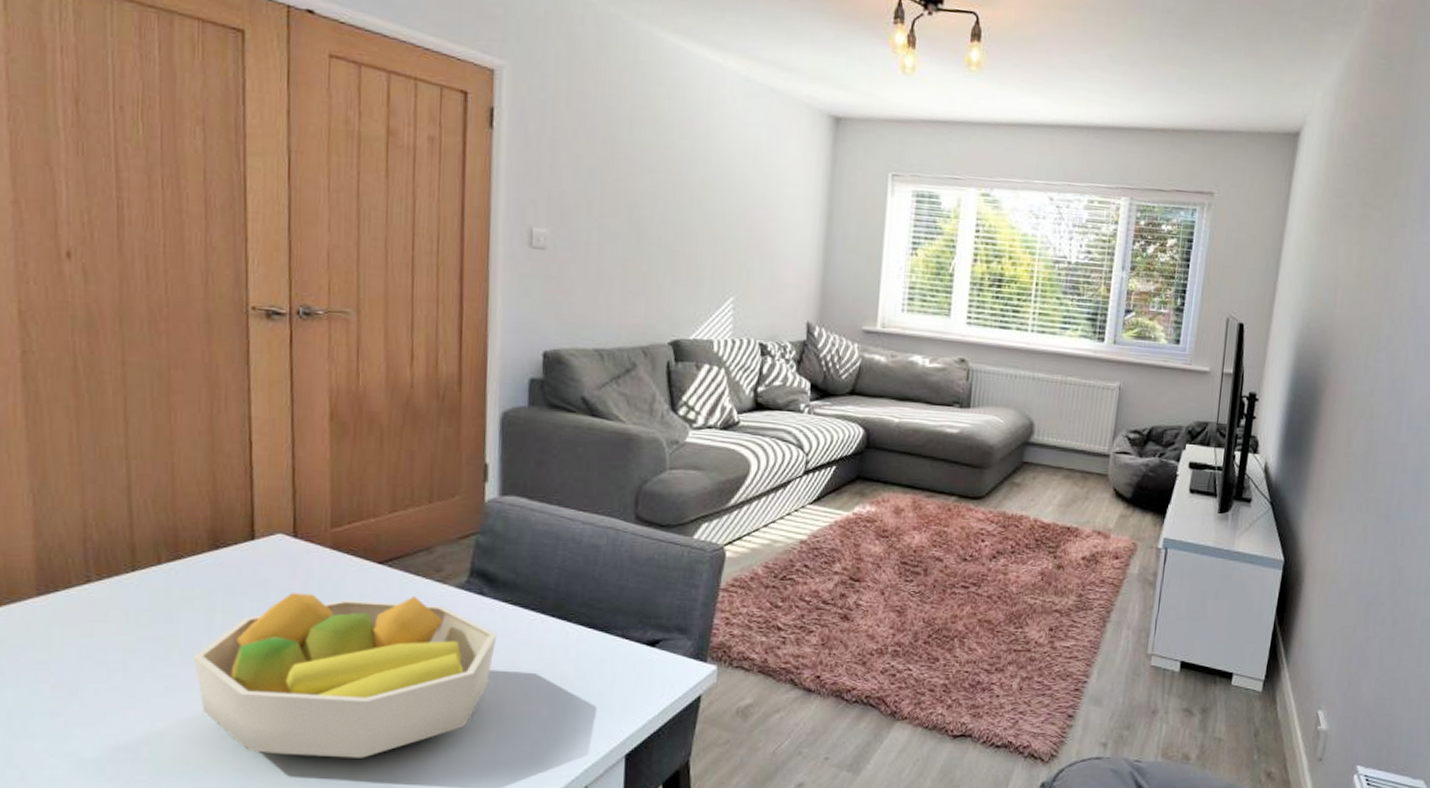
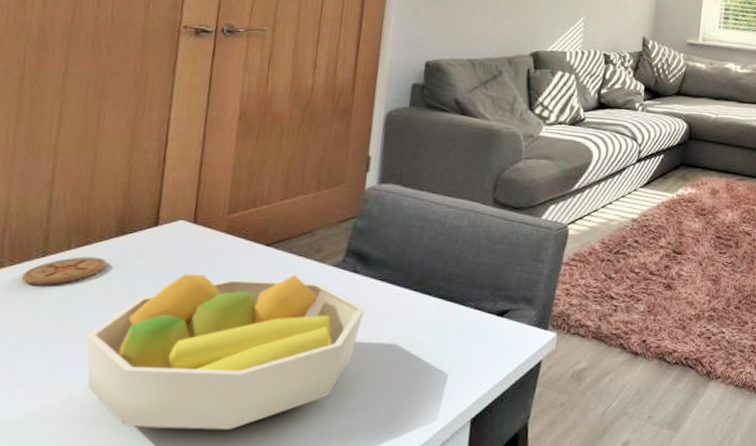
coaster: none [112,572,203,602] -> present [21,257,107,285]

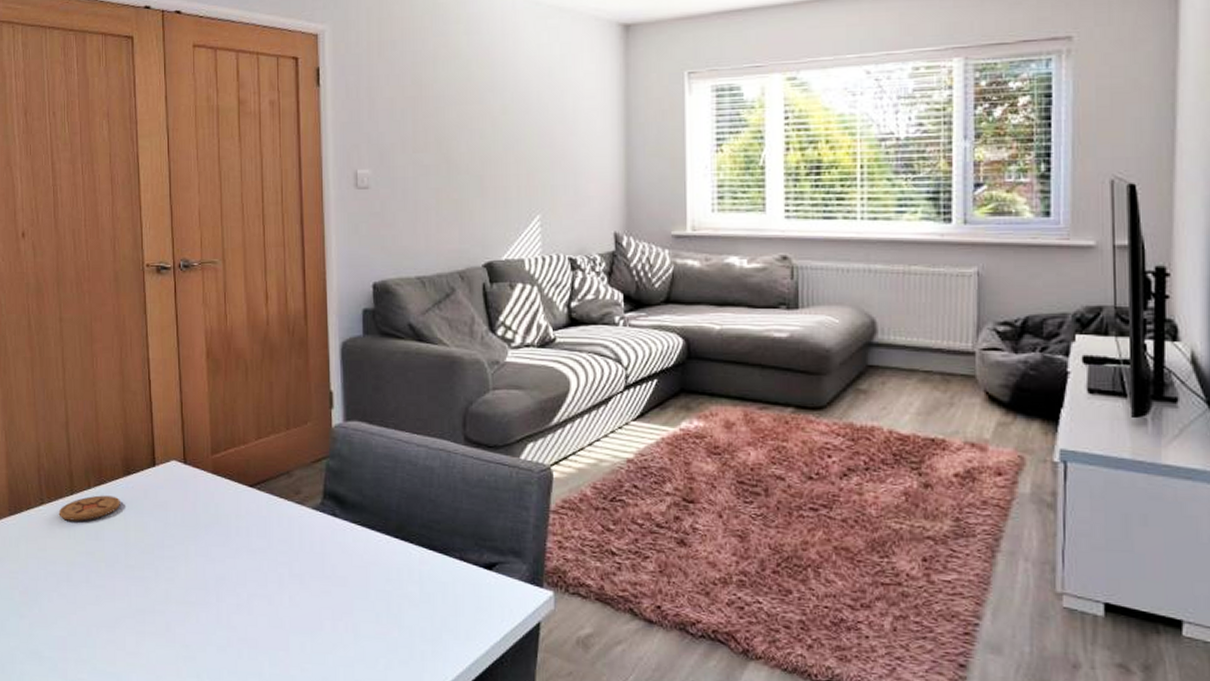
fruit bowl: present [85,274,366,430] -> none [115,514,350,670]

